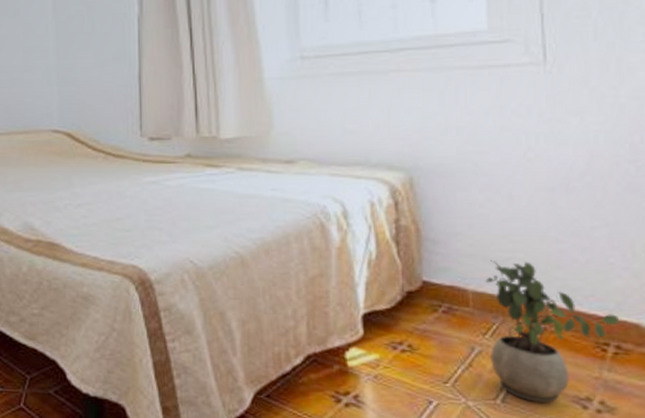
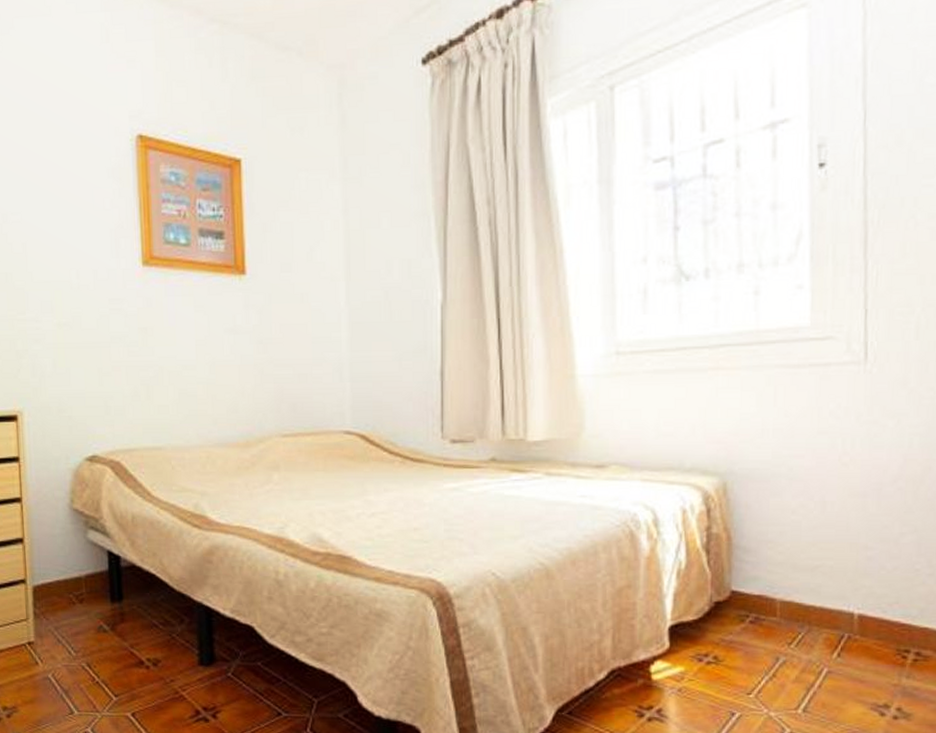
potted plant: present [485,260,620,403] -> none [794,569,921,711]

